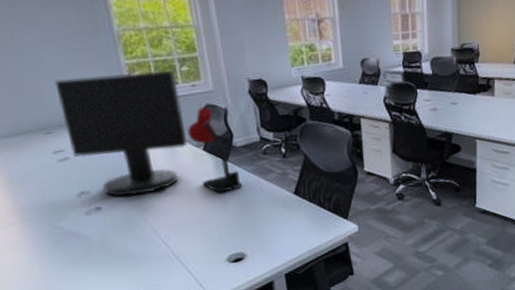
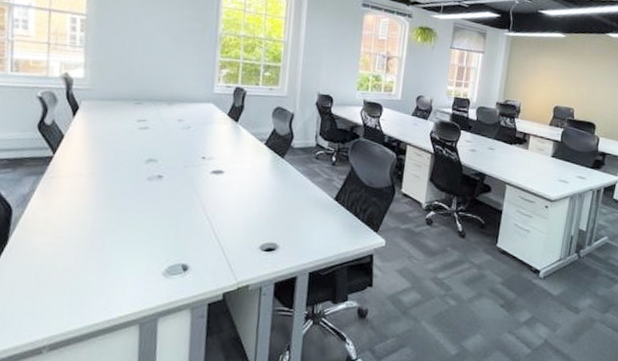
monitor: present [54,69,188,197] -> none [153,62,258,173]
desk lamp: present [187,107,242,193] -> none [255,108,290,186]

